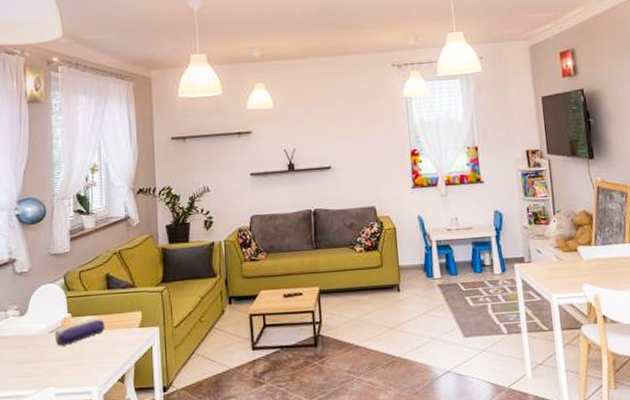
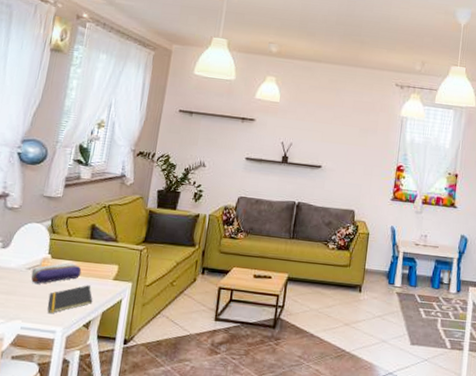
notepad: none [77,337,123,375] -> present [47,285,93,314]

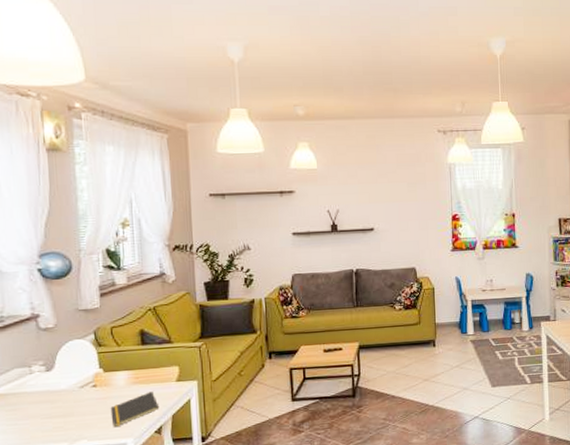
pencil case: present [30,263,82,284] -> none [85,373,140,401]

